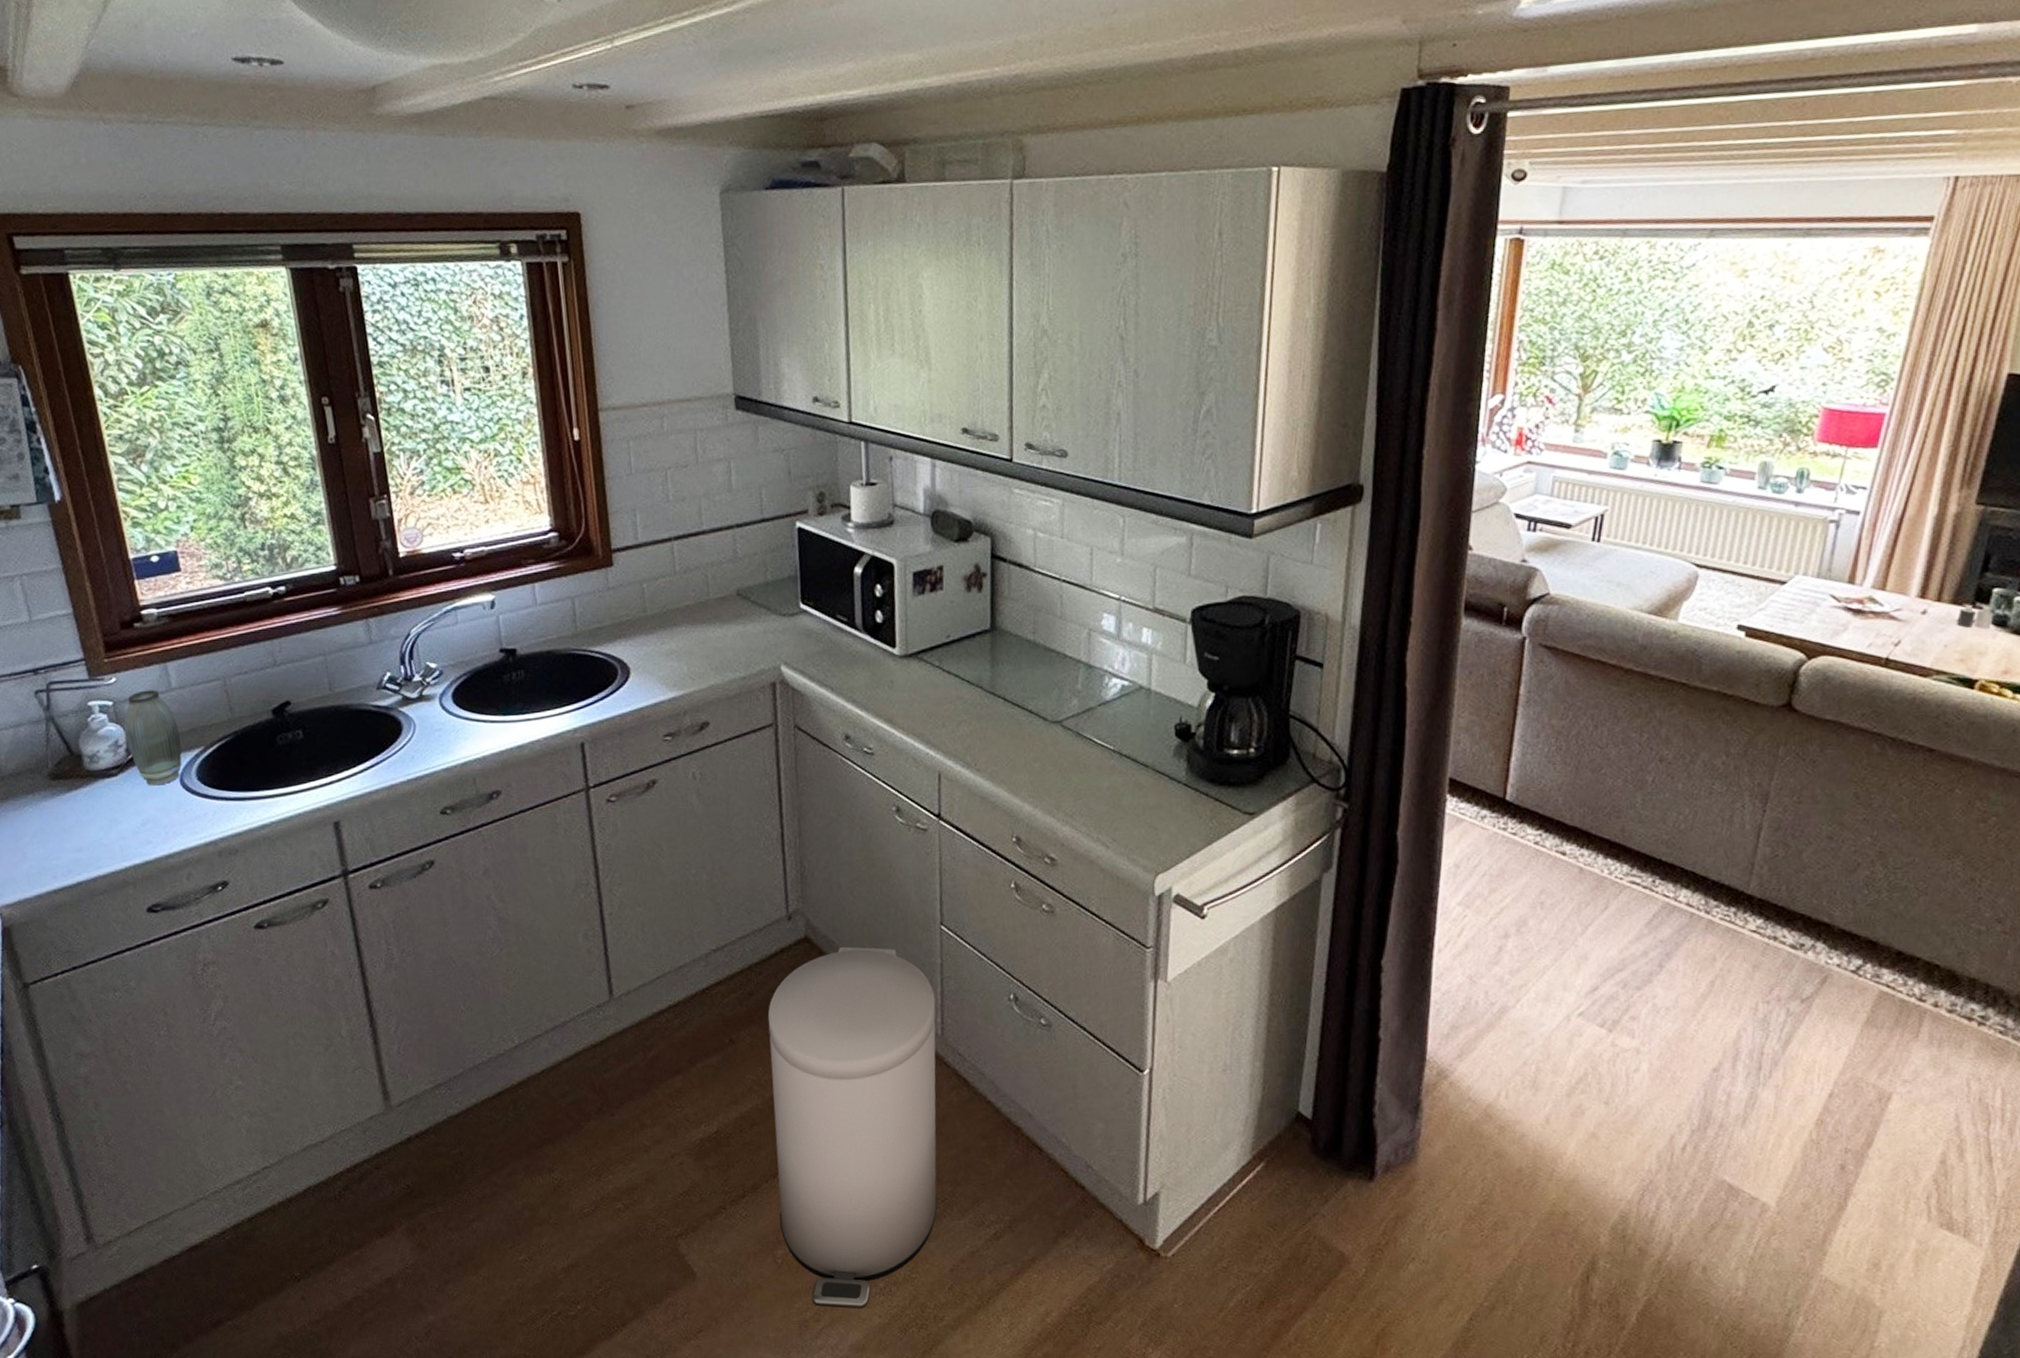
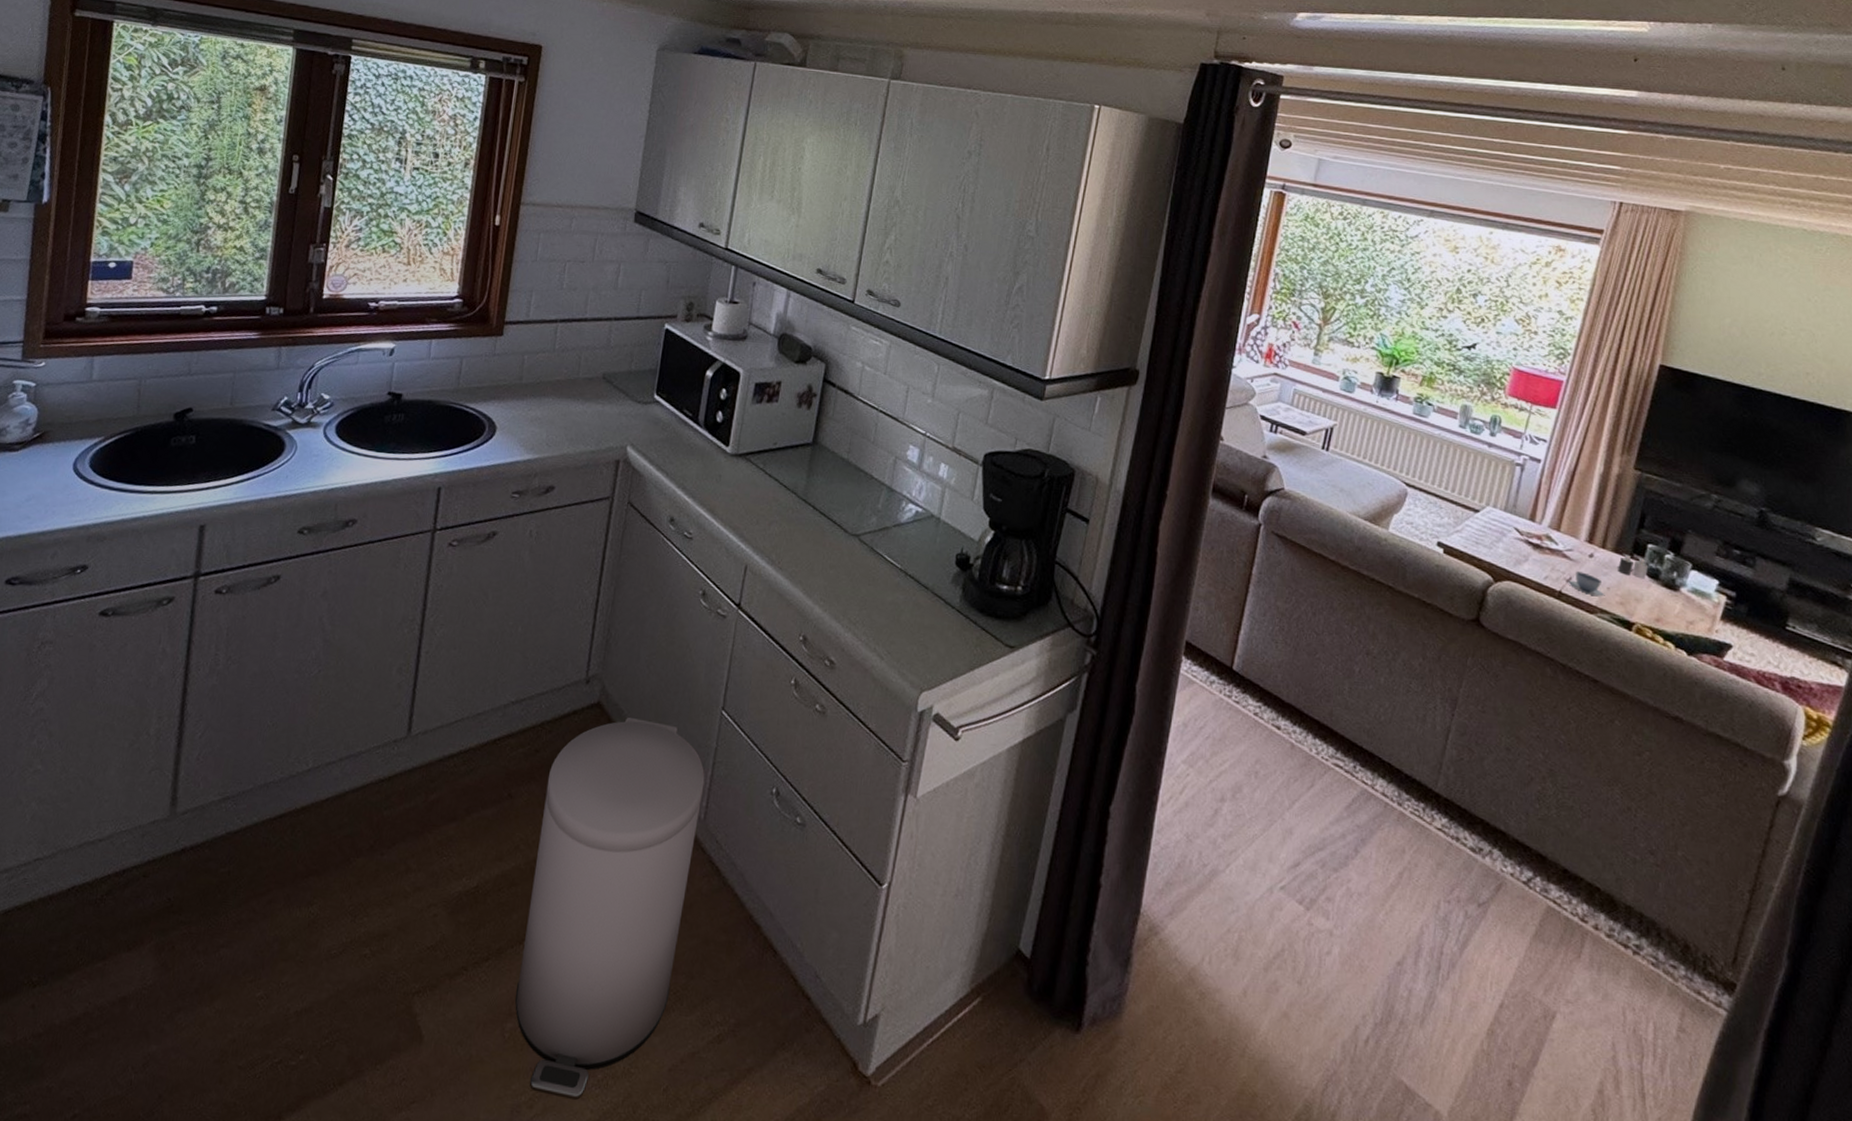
vase: present [124,689,182,786] -> none [36,378,87,466]
teacup: none [1896,632,1942,657] -> present [1568,571,1605,597]

